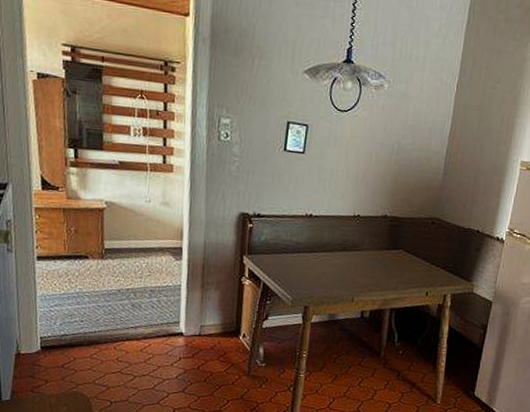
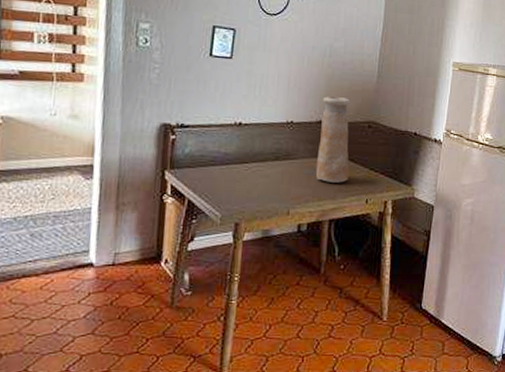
vase: none [379,192,416,275] -> present [315,96,351,183]

